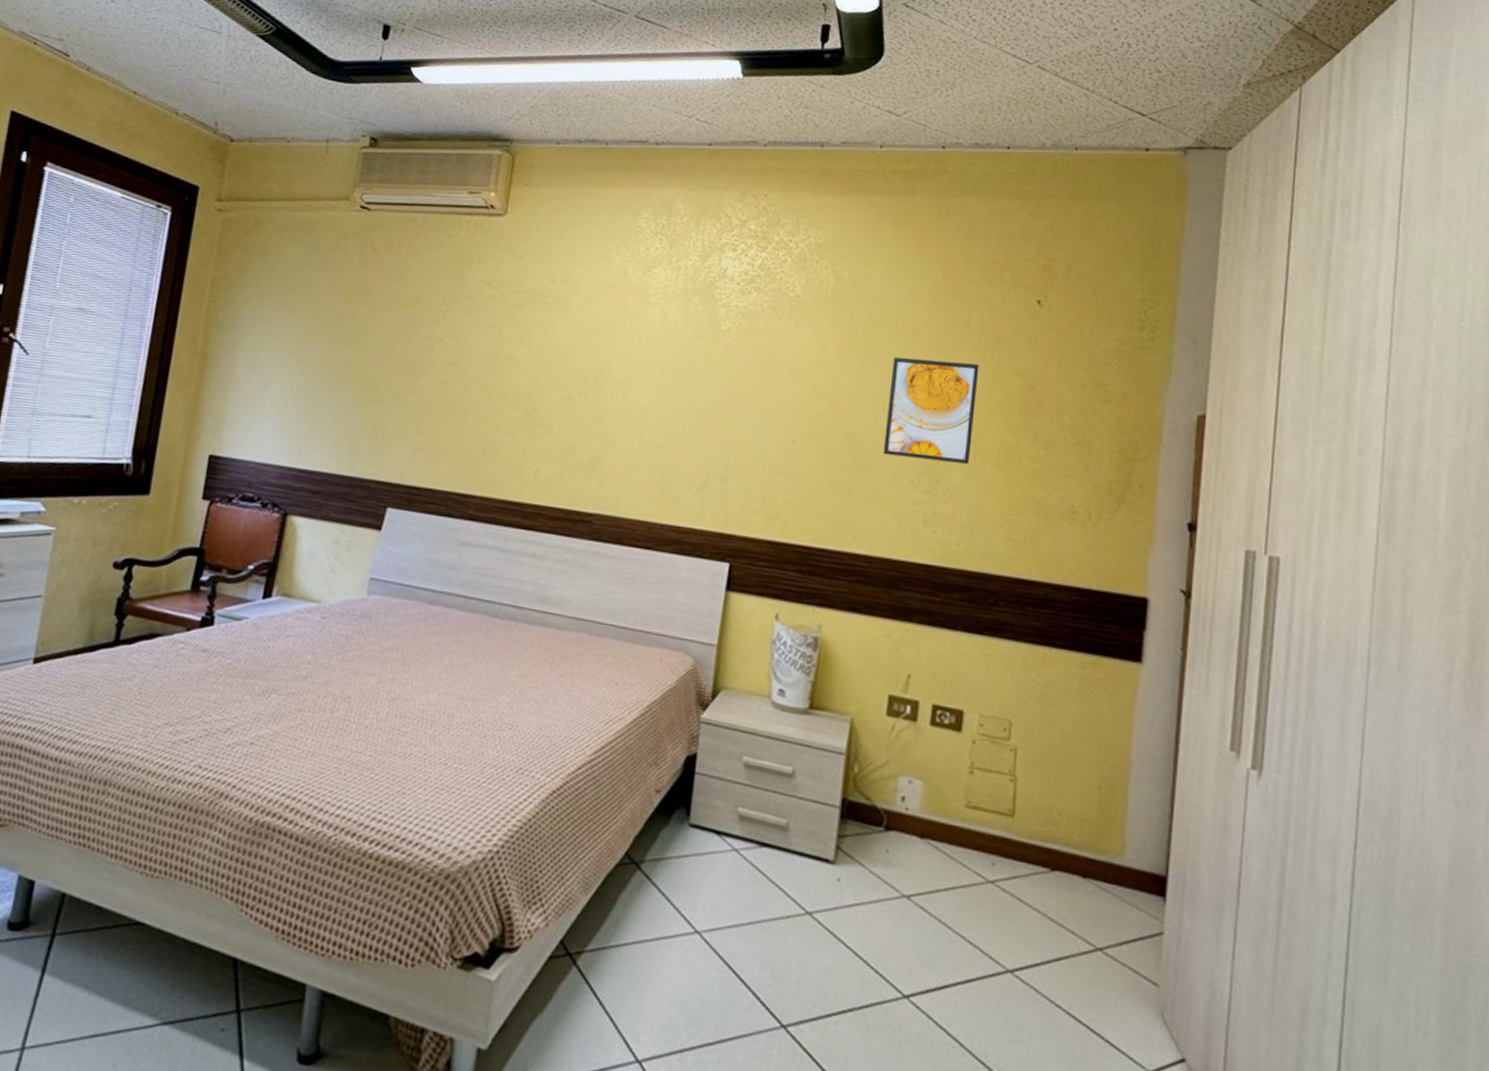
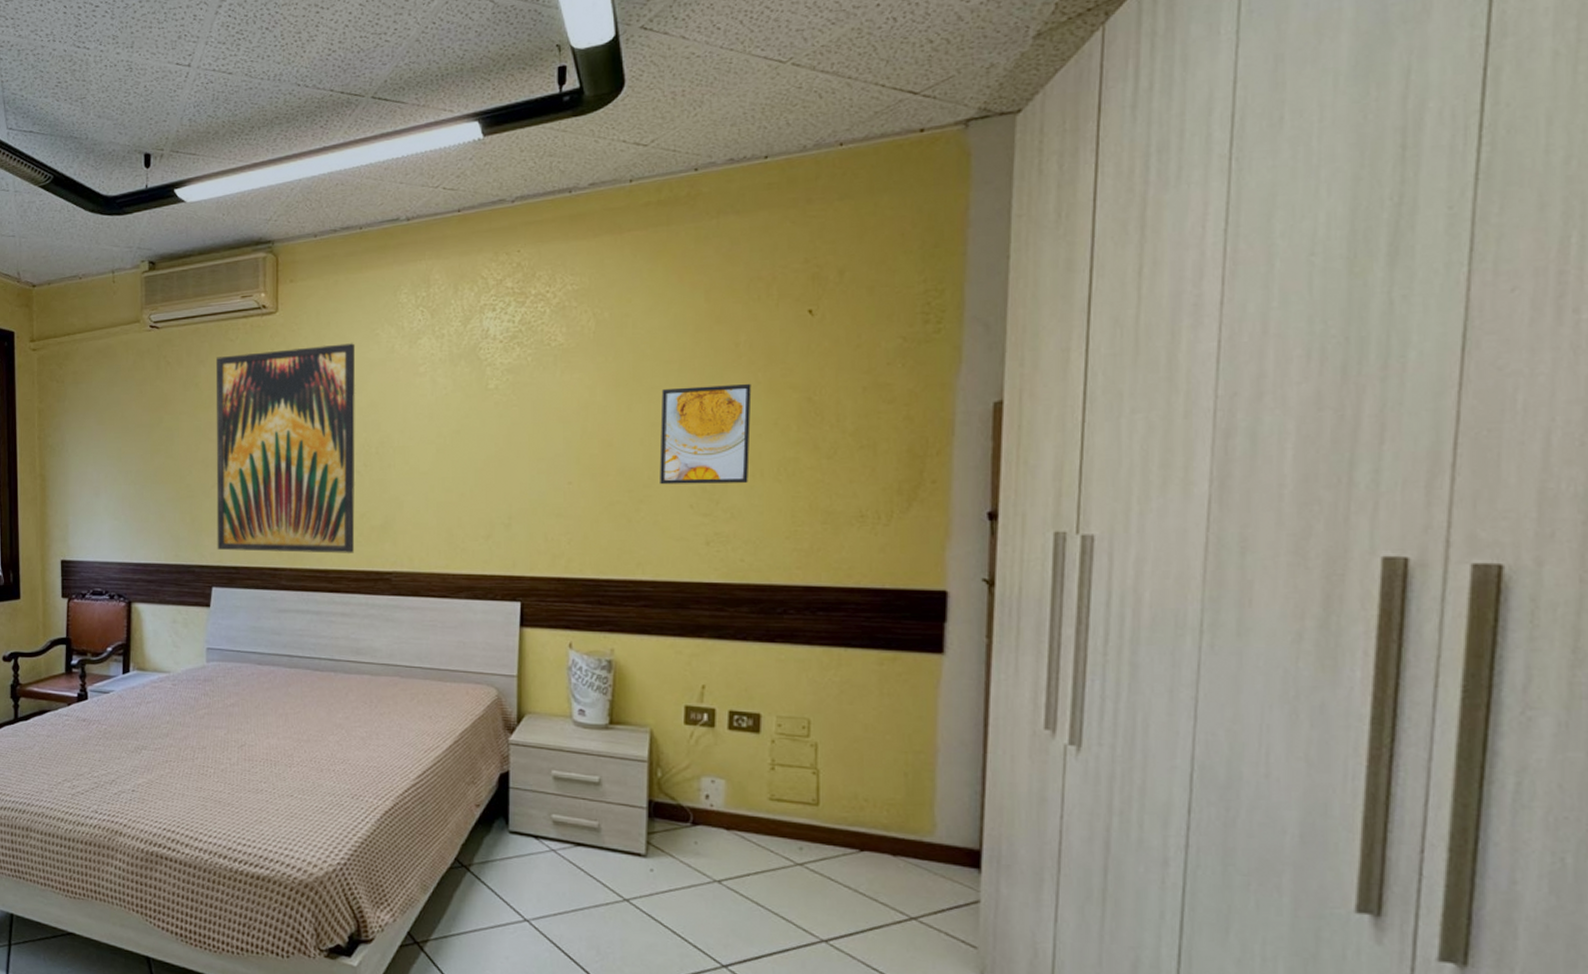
wall art: none [399,252,586,488] -> present [216,343,356,553]

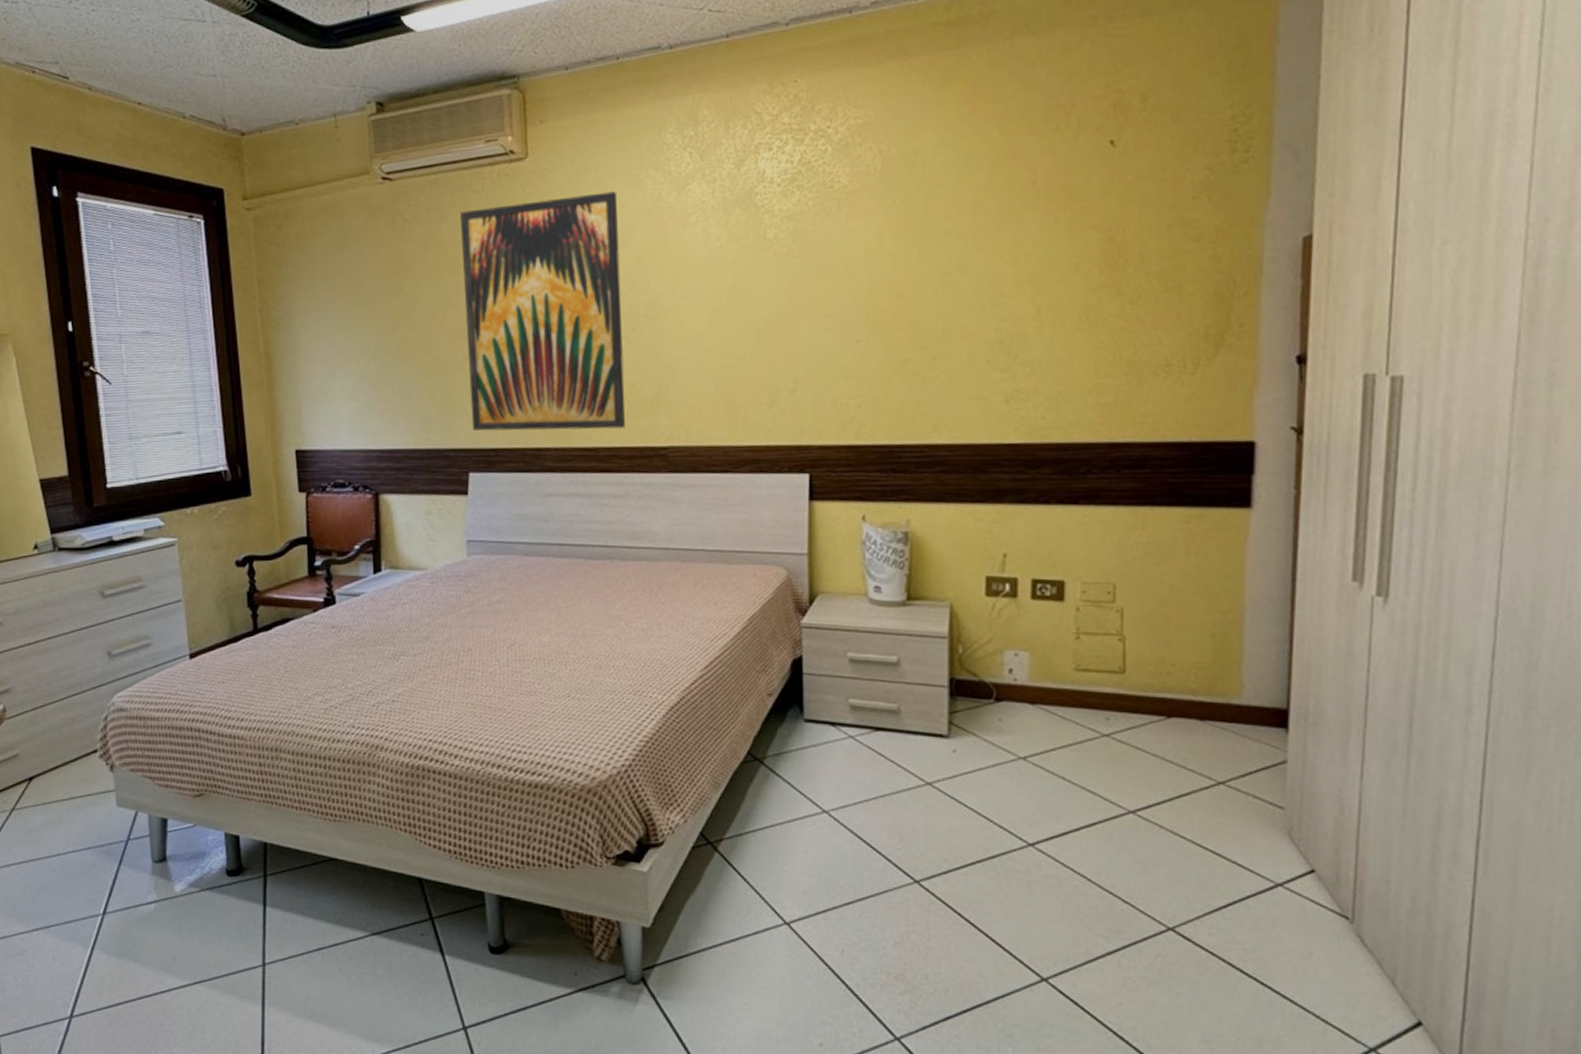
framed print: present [659,384,752,485] -> none [954,225,1051,339]

